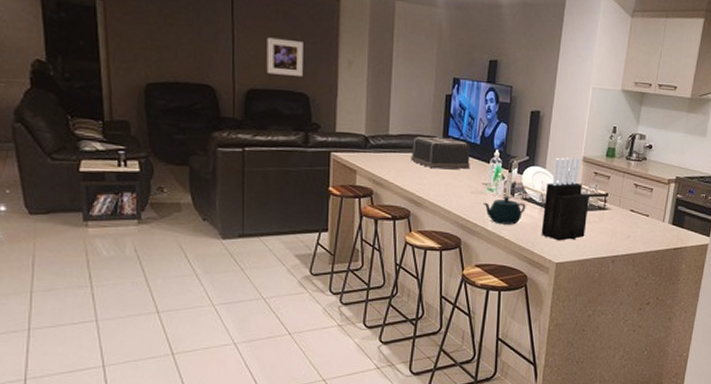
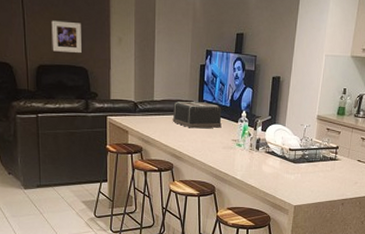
teapot: present [482,196,526,225] -> none [232,150,269,174]
knife block: present [541,157,589,241] -> none [281,116,323,187]

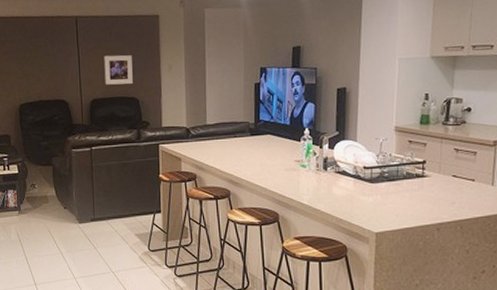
toaster: present [172,101,222,129] -> none [227,122,282,151]

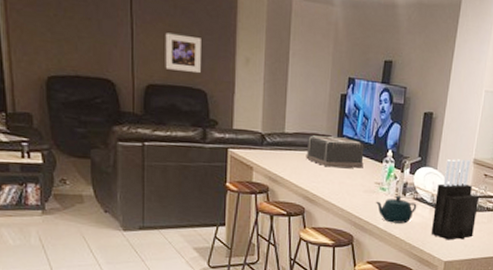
toaster: none [227,122,282,151] -> present [306,135,365,168]
teapot: none [297,170,340,198] -> present [375,195,417,224]
knife block: none [357,128,406,211] -> present [430,159,479,240]

